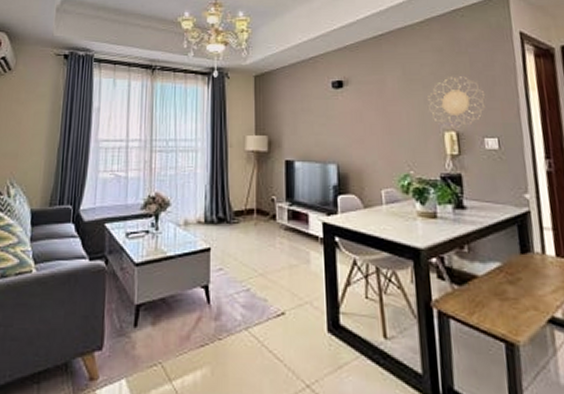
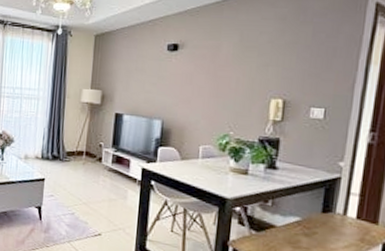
decorative wall piece: present [428,76,486,129] -> none [260,46,322,97]

